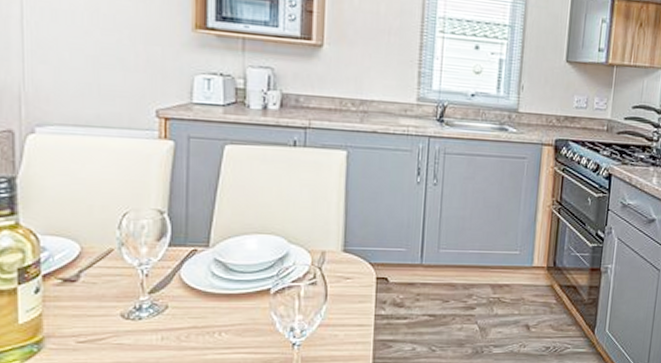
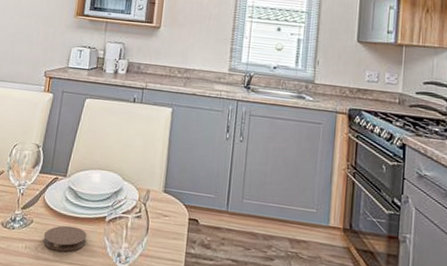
coaster: none [186,305,247,337] -> present [42,225,87,252]

